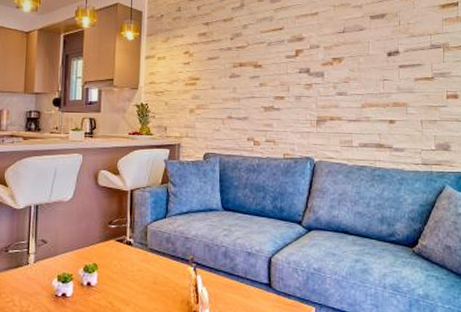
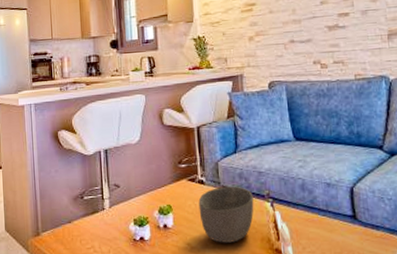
bowl: none [124,249,178,303] -> present [198,186,254,243]

